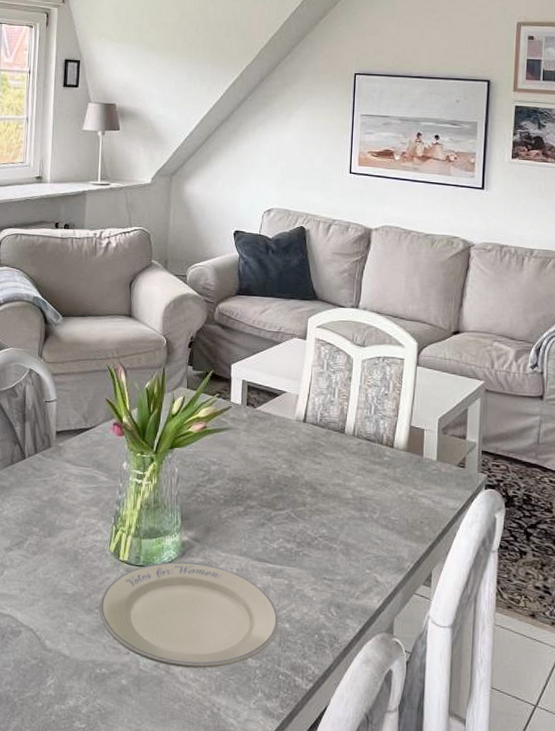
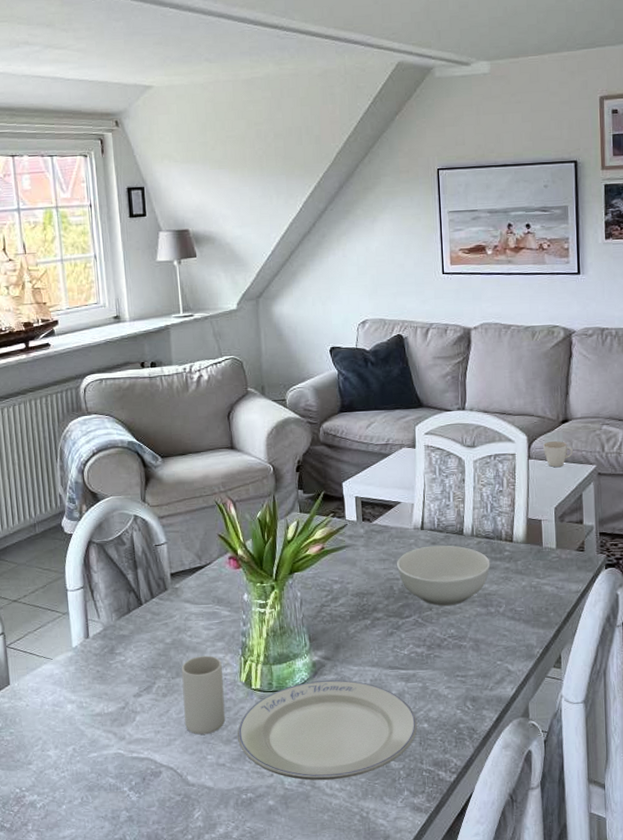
cup: none [50,518,93,600] -> present [181,655,226,735]
bowl: none [275,439,369,505] -> present [396,545,491,607]
cup: none [432,351,462,378] -> present [542,441,573,468]

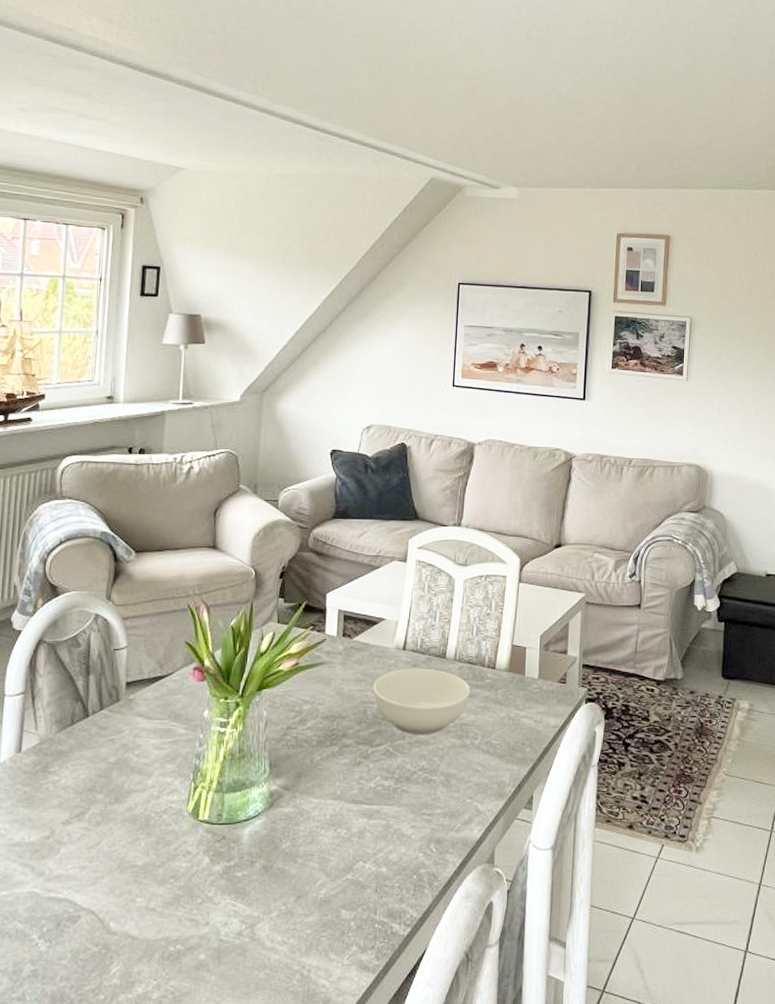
cup: present [181,655,226,735] -> none [117,779,169,872]
plate: present [237,680,417,781] -> none [174,814,375,932]
cup: present [542,441,573,468] -> none [534,566,564,593]

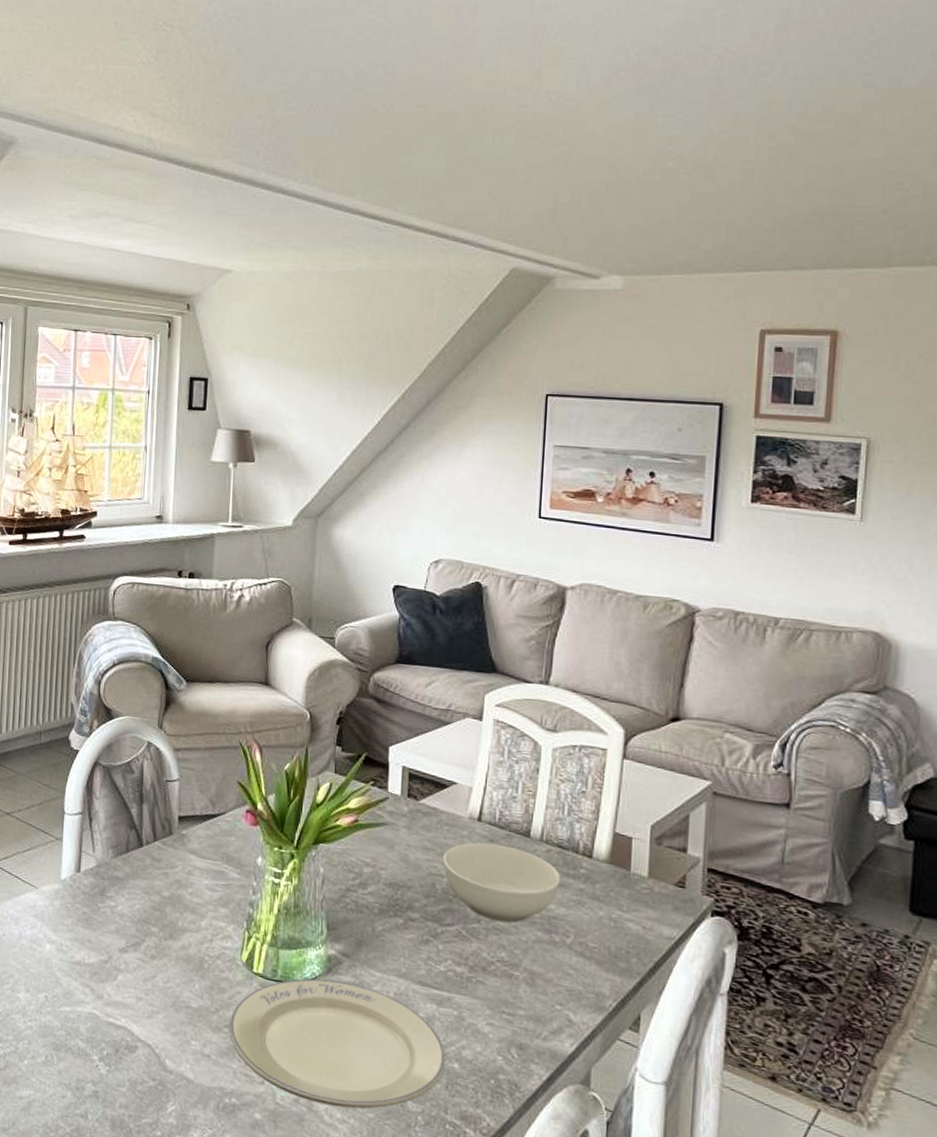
plate: none [174,814,375,932] -> present [229,978,446,1109]

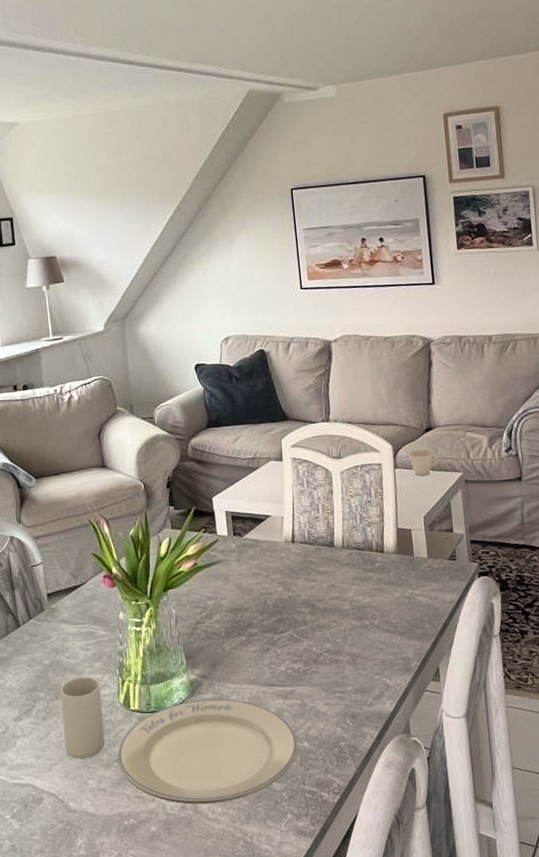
cup: none [171,919,222,1015] -> present [60,676,105,759]
bowl: present [442,842,561,923] -> none [268,557,363,621]
cup: none [643,741,683,776] -> present [408,449,439,476]

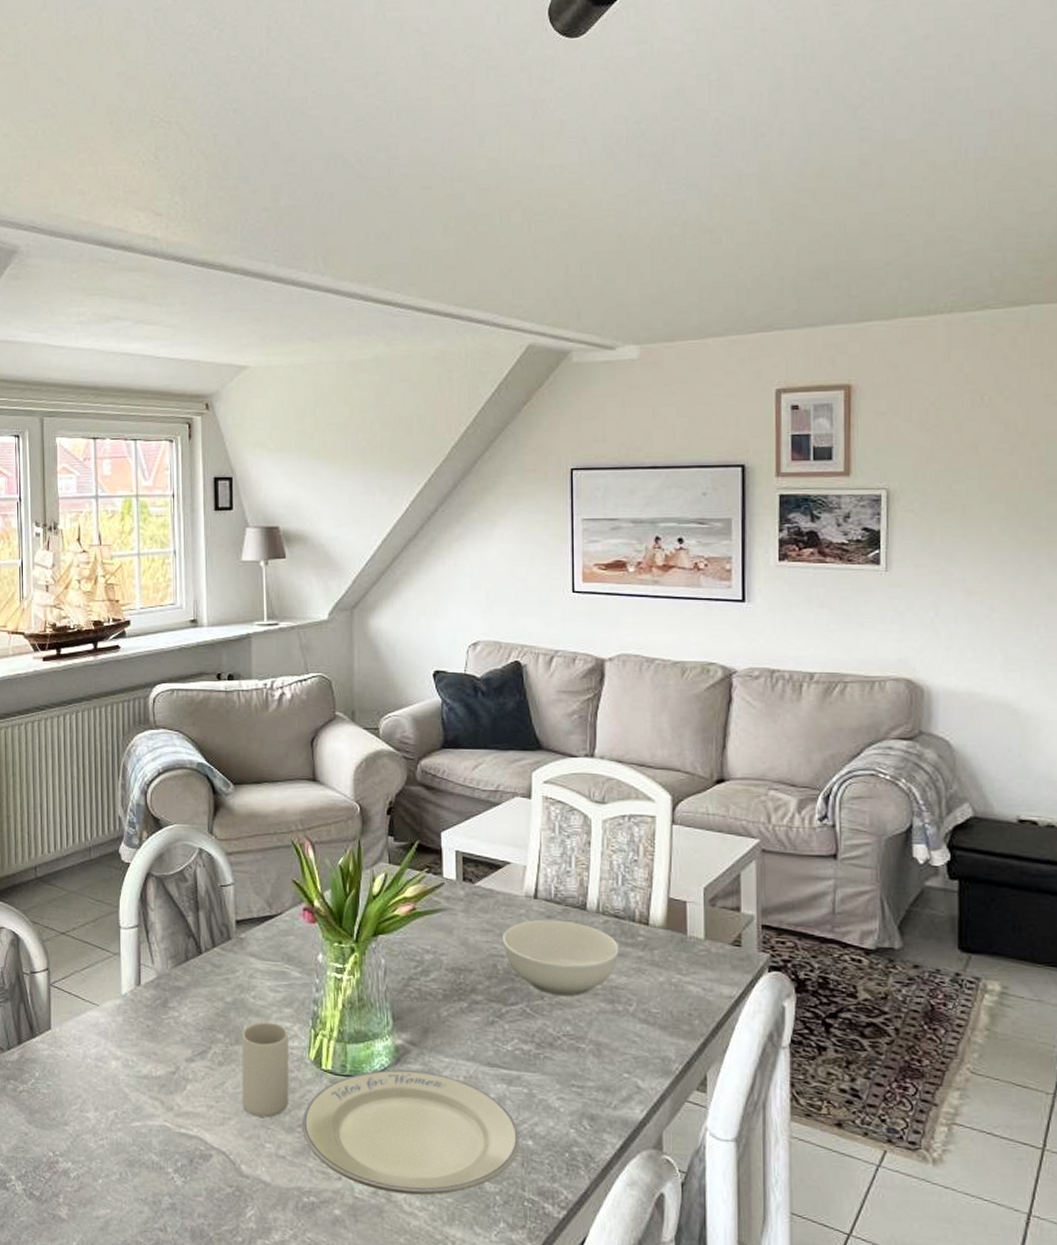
bowl: none [268,557,363,621] -> present [501,919,619,997]
cup: present [408,449,439,476] -> none [690,805,730,838]

